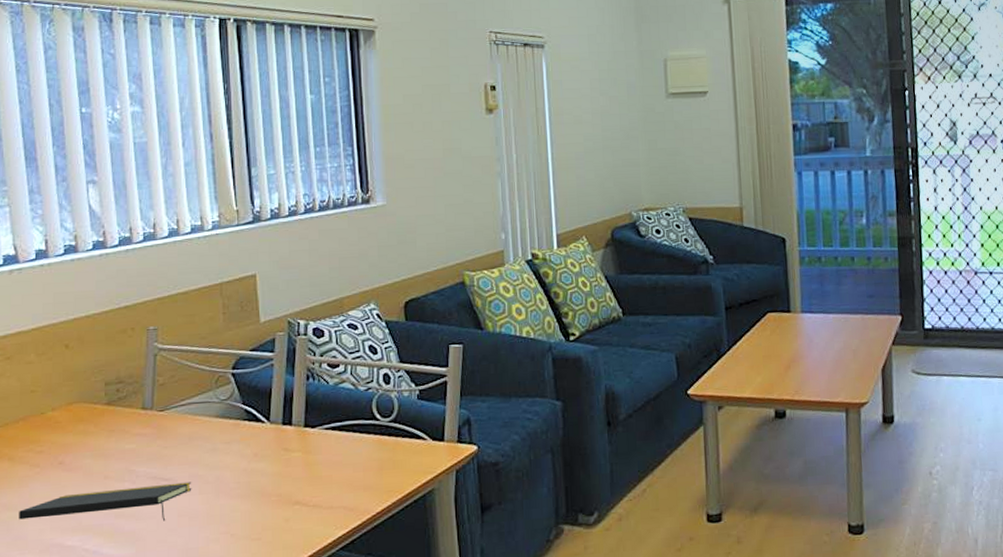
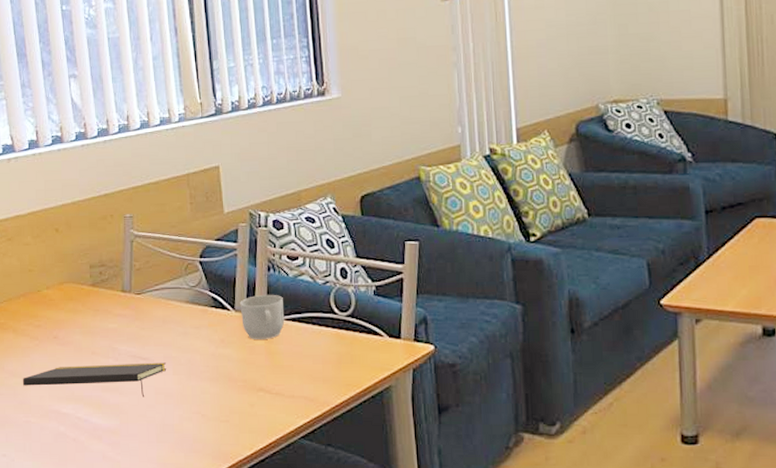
mug: none [276,403,324,451] -> present [240,294,285,339]

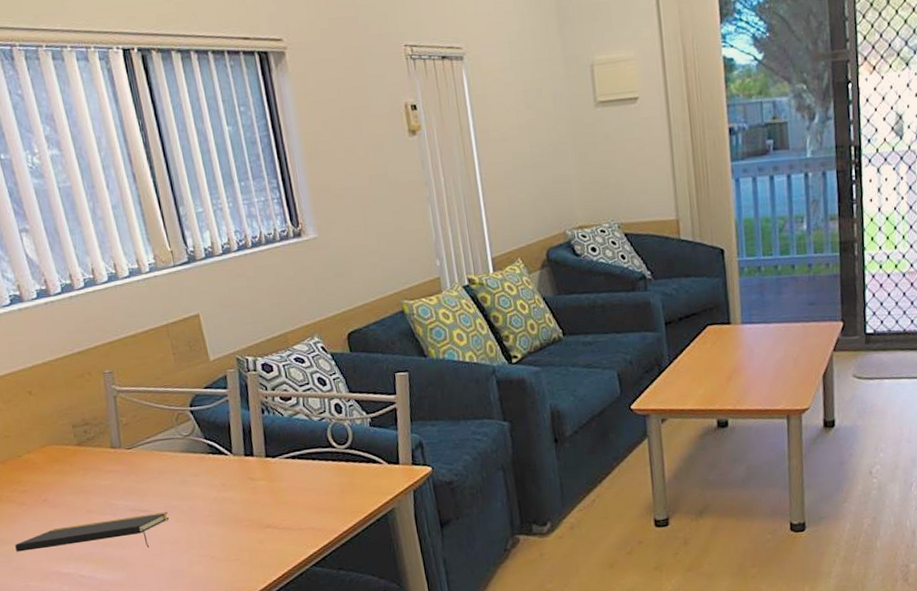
mug: present [240,294,285,339] -> none [237,435,285,480]

